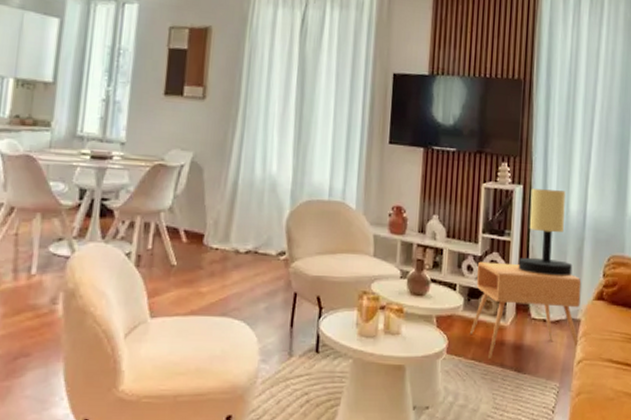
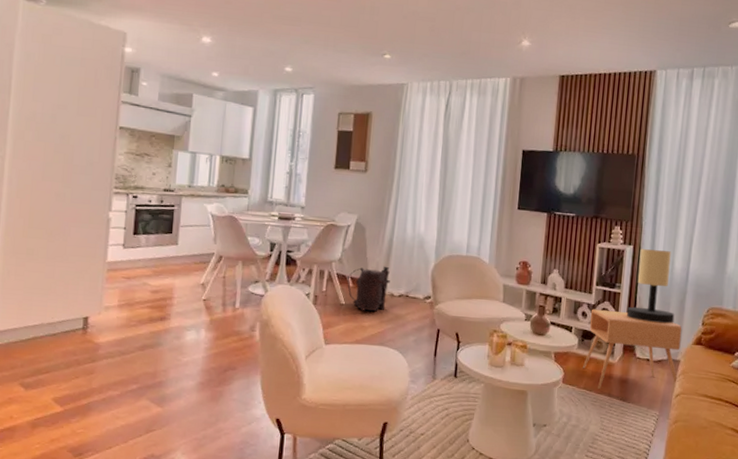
backpack: none [179,215,235,273] -> present [347,266,390,312]

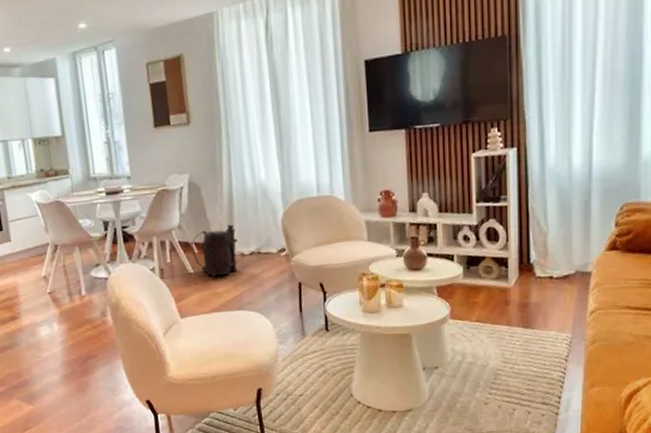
side table: present [582,309,682,390] -> none [471,227,592,320]
table lamp: present [626,249,675,324] -> none [517,145,579,234]

